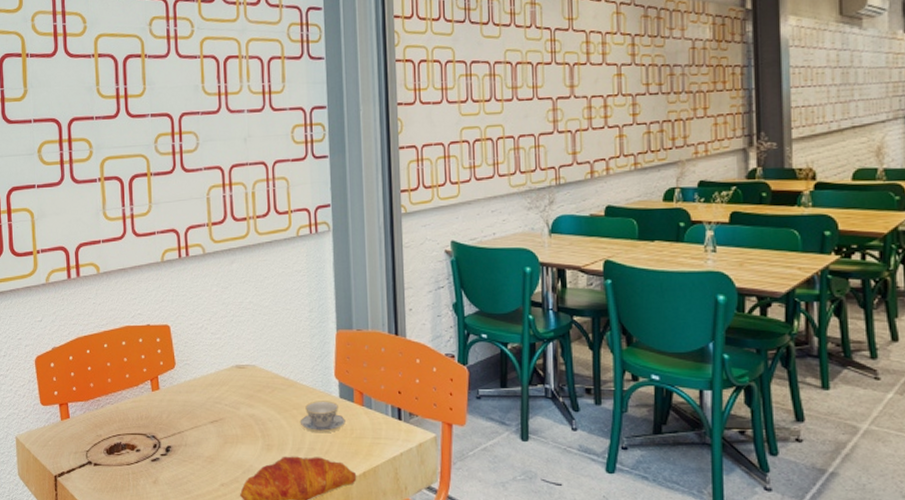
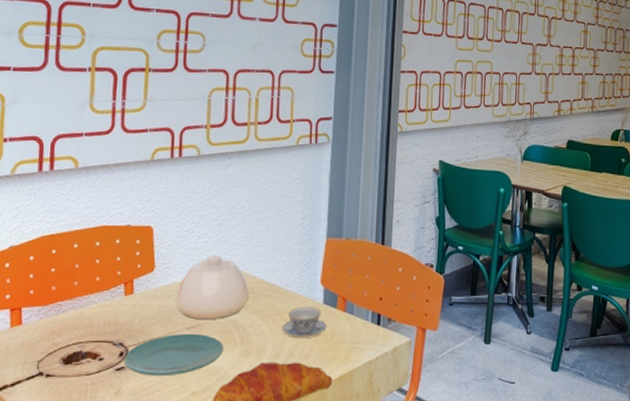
plate: none [158,427,247,468] -> present [124,333,224,377]
sugar bowl: none [196,351,266,414] -> present [175,255,250,320]

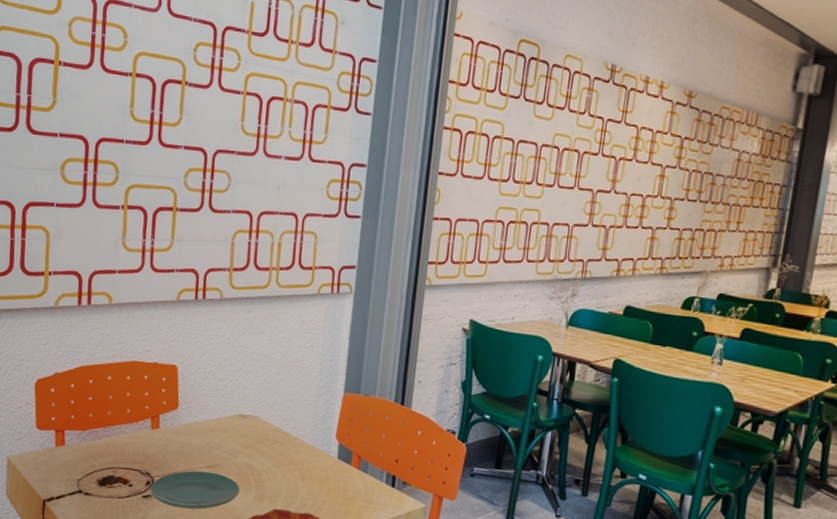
sugar bowl: present [175,255,250,320] -> none [196,398,266,462]
teacup: present [281,306,327,339] -> none [295,458,340,492]

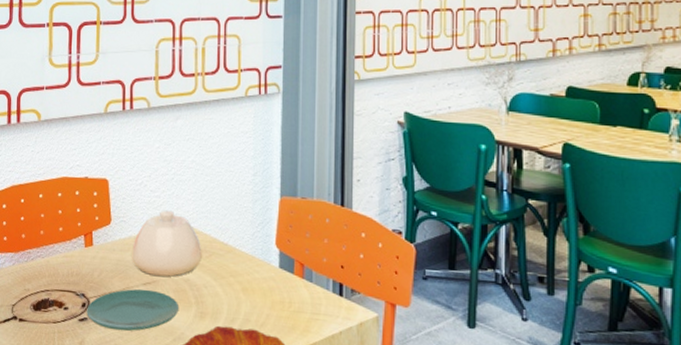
sugar bowl: none [196,398,266,462] -> present [131,210,203,277]

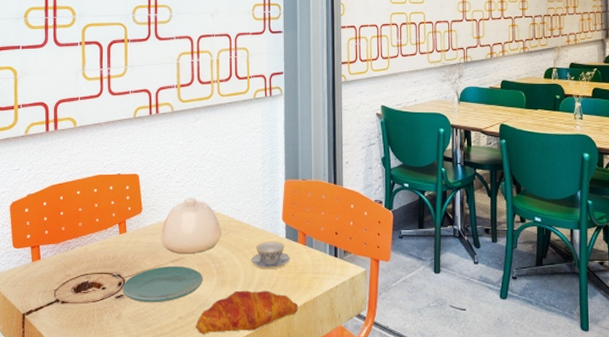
teacup: none [236,269,284,305] -> present [251,241,290,270]

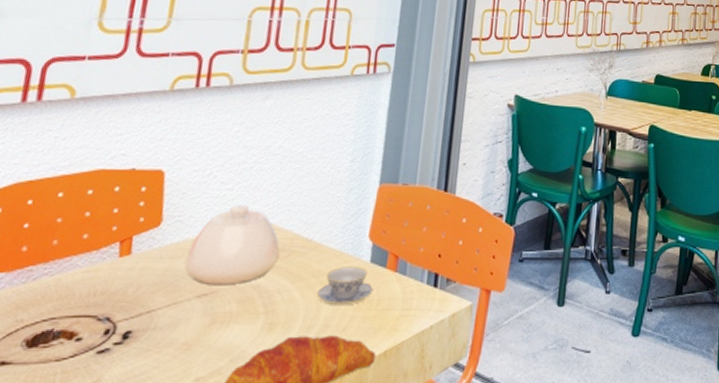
plate: present [122,265,203,303] -> none [109,302,243,359]

